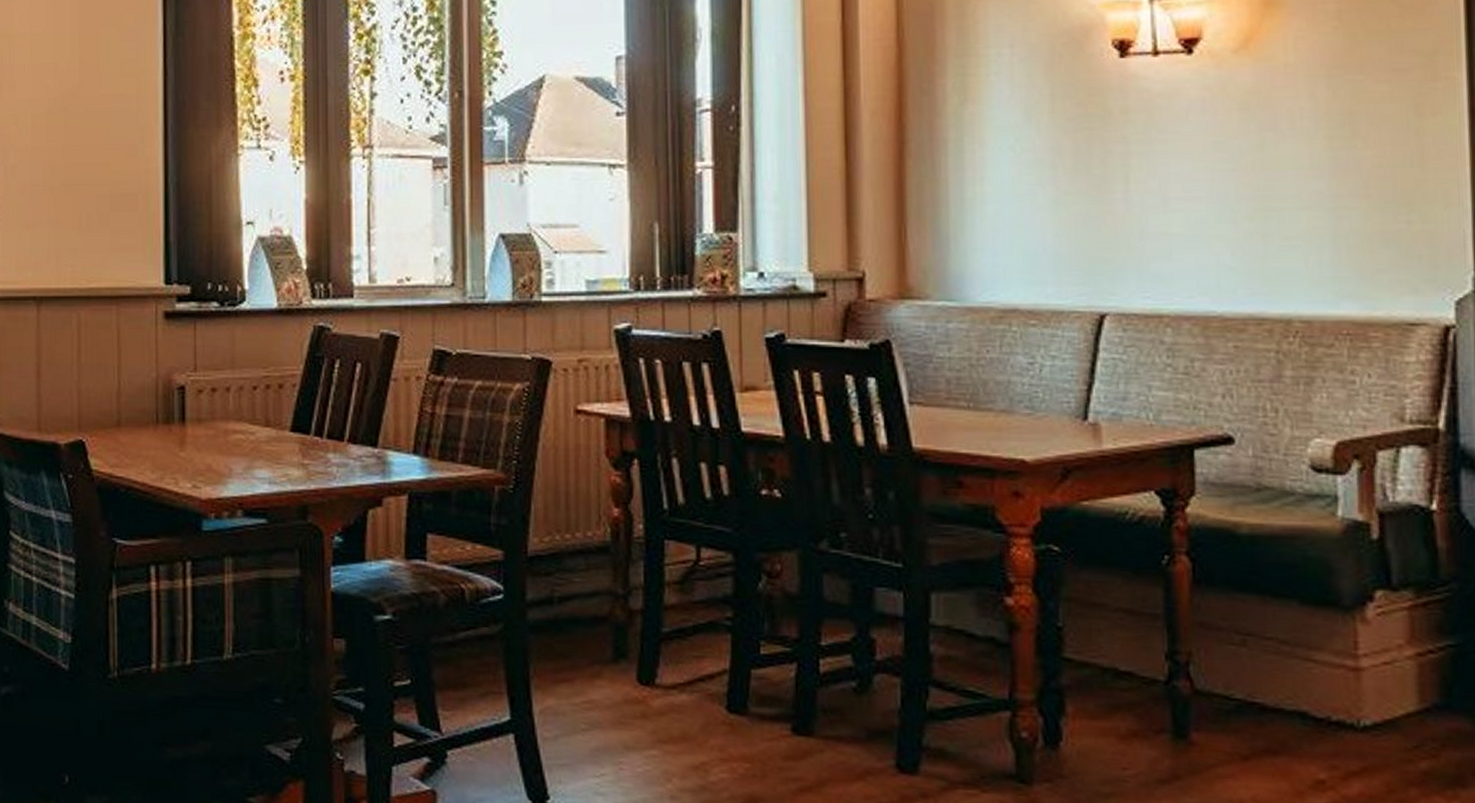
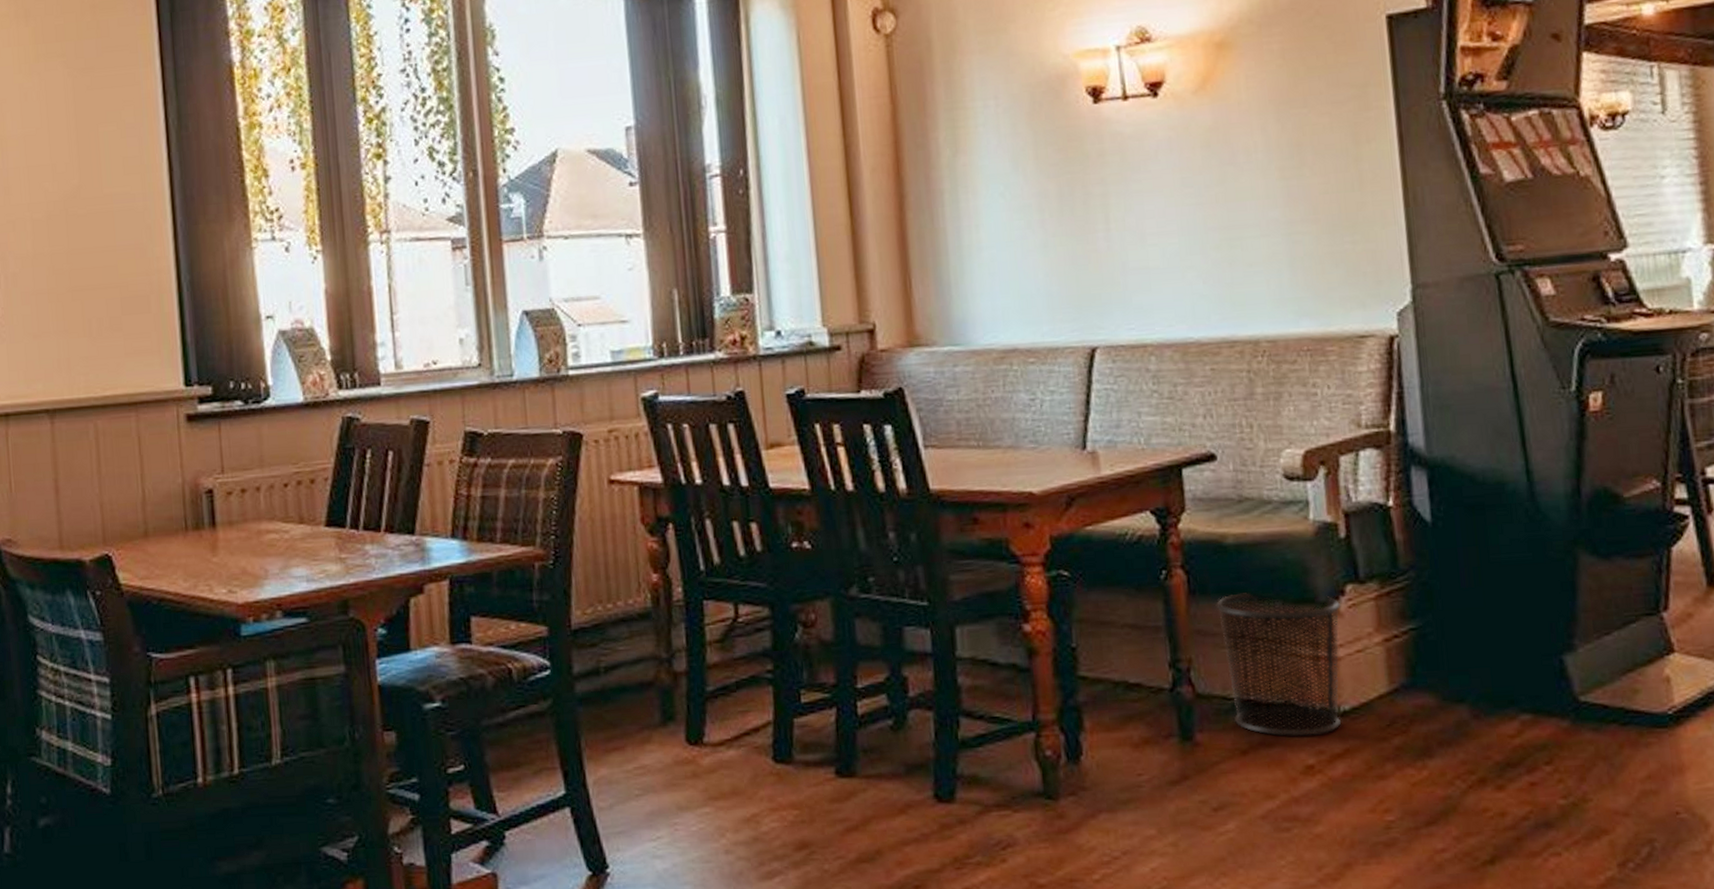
waste bin: none [1222,587,1367,749] -> present [1215,592,1342,737]

